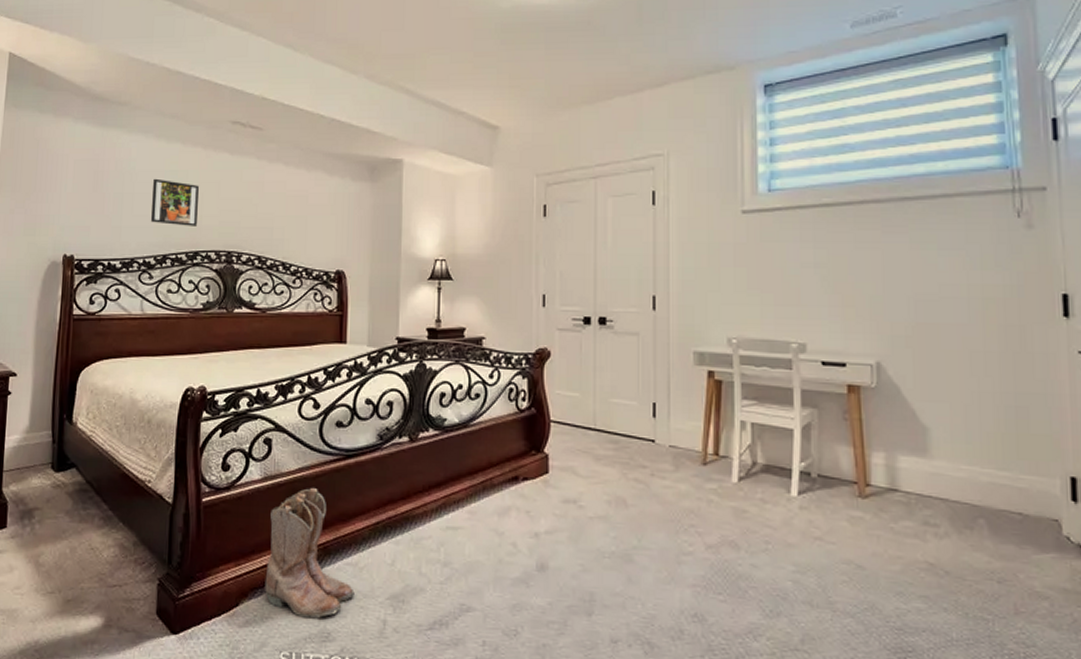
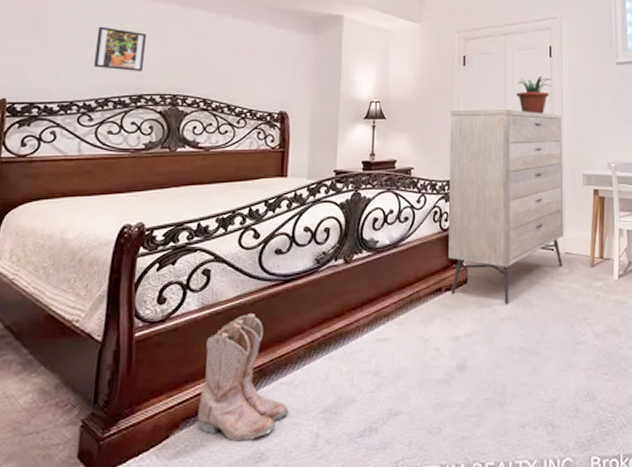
dresser: none [526,270,667,502] -> present [448,110,563,305]
potted plant: none [609,229,654,276] -> present [517,76,551,114]

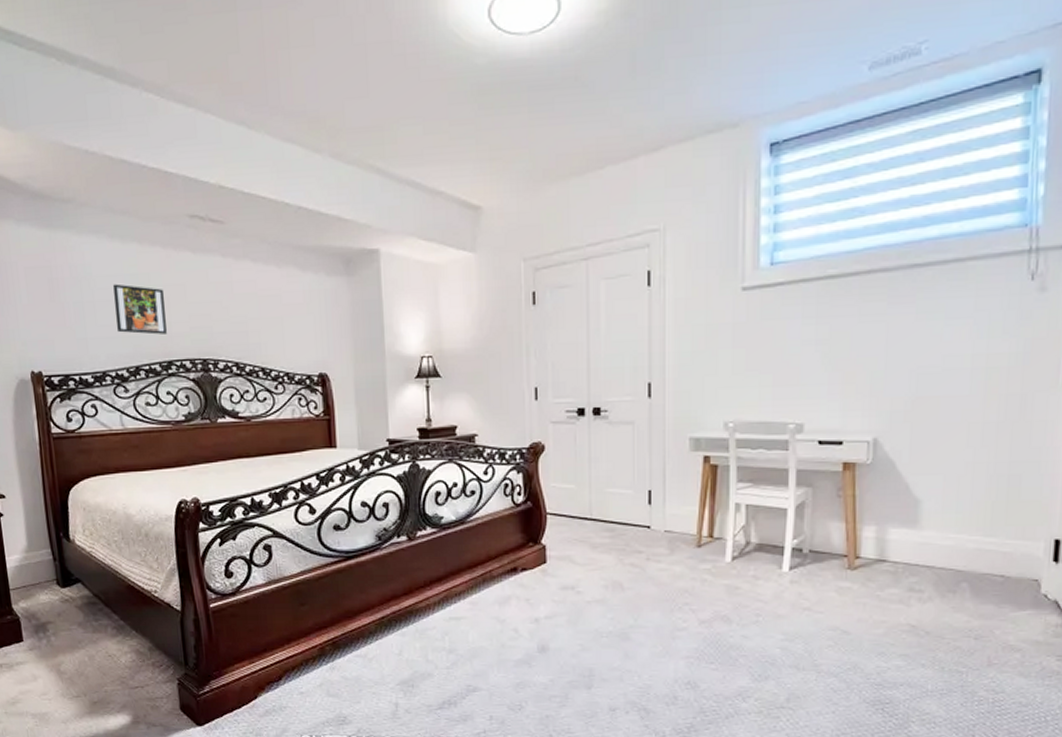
boots: present [197,312,289,441] -> none [278,588,366,706]
dresser: present [448,110,563,305] -> none [519,359,663,587]
potted plant: present [517,76,551,114] -> none [603,313,649,363]

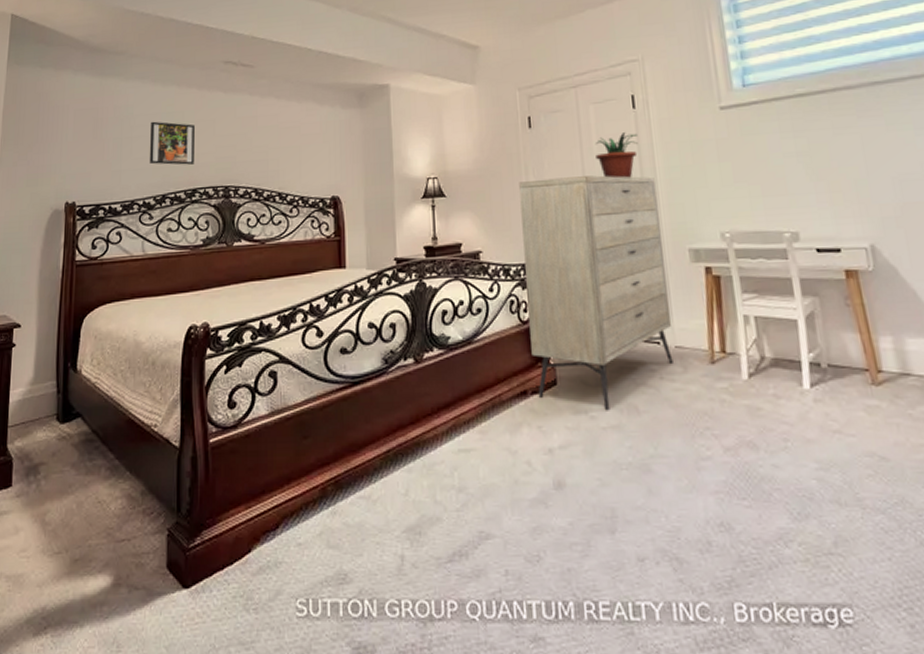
dresser: none [519,359,663,587] -> present [519,175,673,411]
potted plant: none [603,313,649,363] -> present [596,132,638,179]

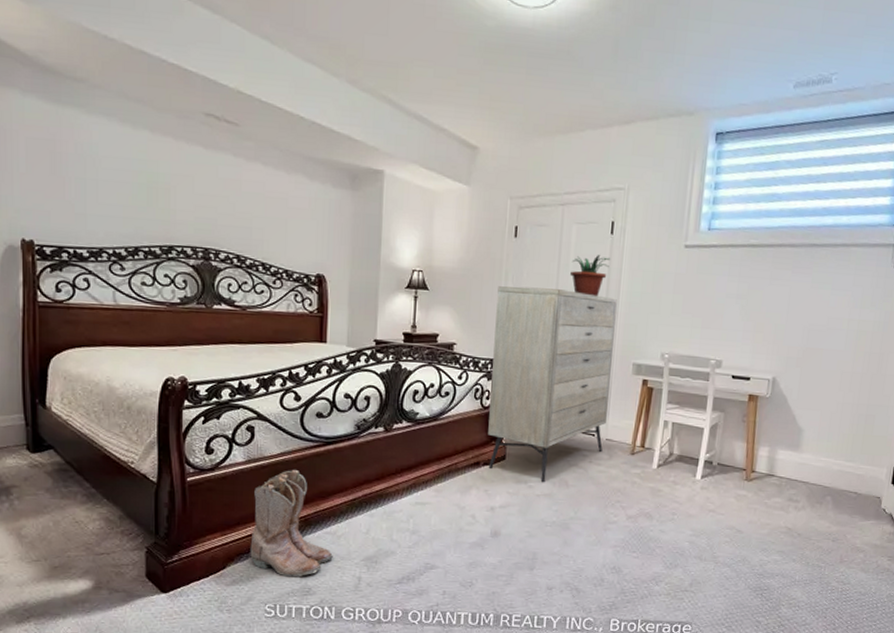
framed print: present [149,121,195,165] -> none [118,166,171,220]
boots: none [277,418,370,560] -> present [250,469,333,577]

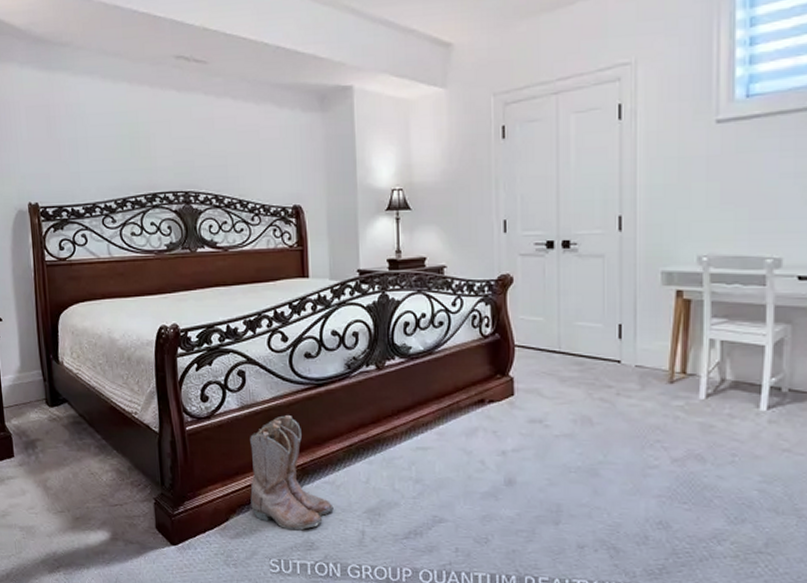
dresser: present [488,286,617,483] -> none [488,192,634,421]
potted plant: present [570,255,610,297] -> none [573,146,620,196]

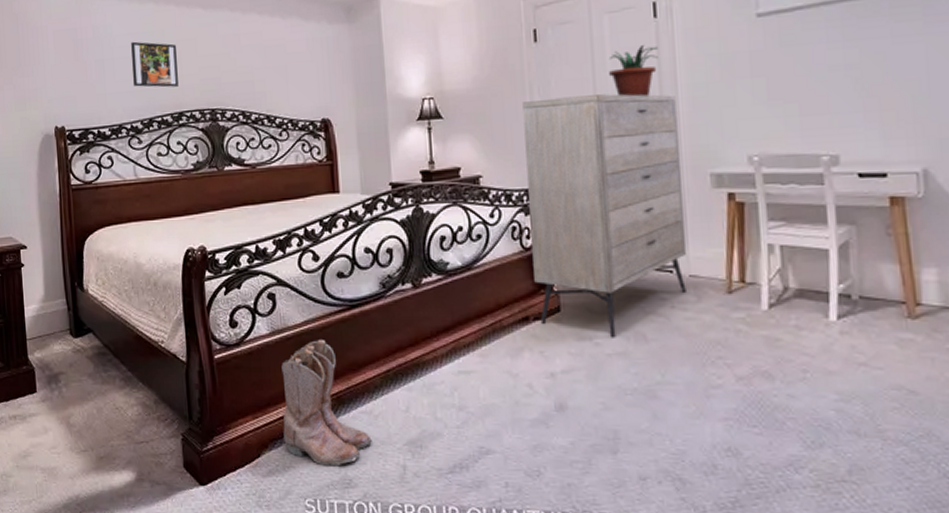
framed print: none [104,121,152,169] -> present [131,41,178,88]
dresser: none [488,192,634,421] -> present [522,94,686,338]
potted plant: none [573,146,620,196] -> present [609,45,658,97]

